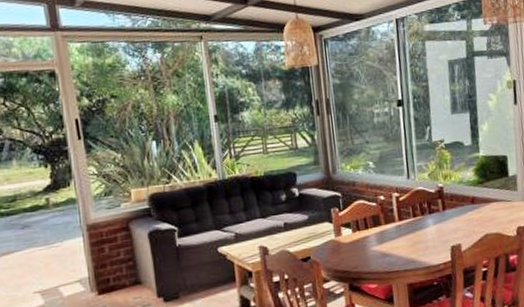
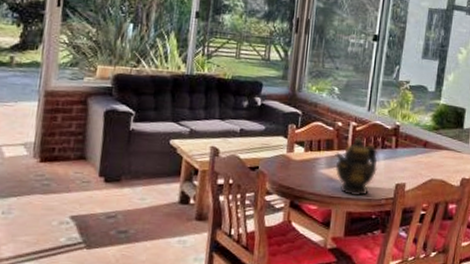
teapot: none [383,207,429,268] -> present [335,137,377,197]

